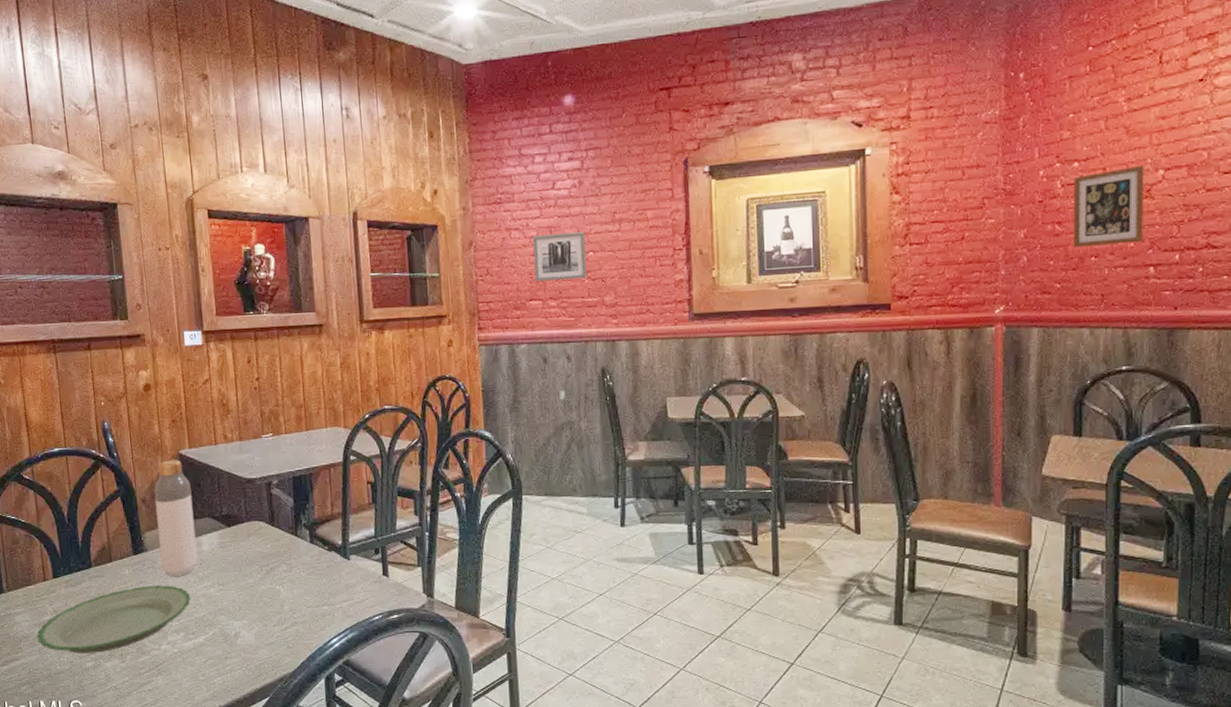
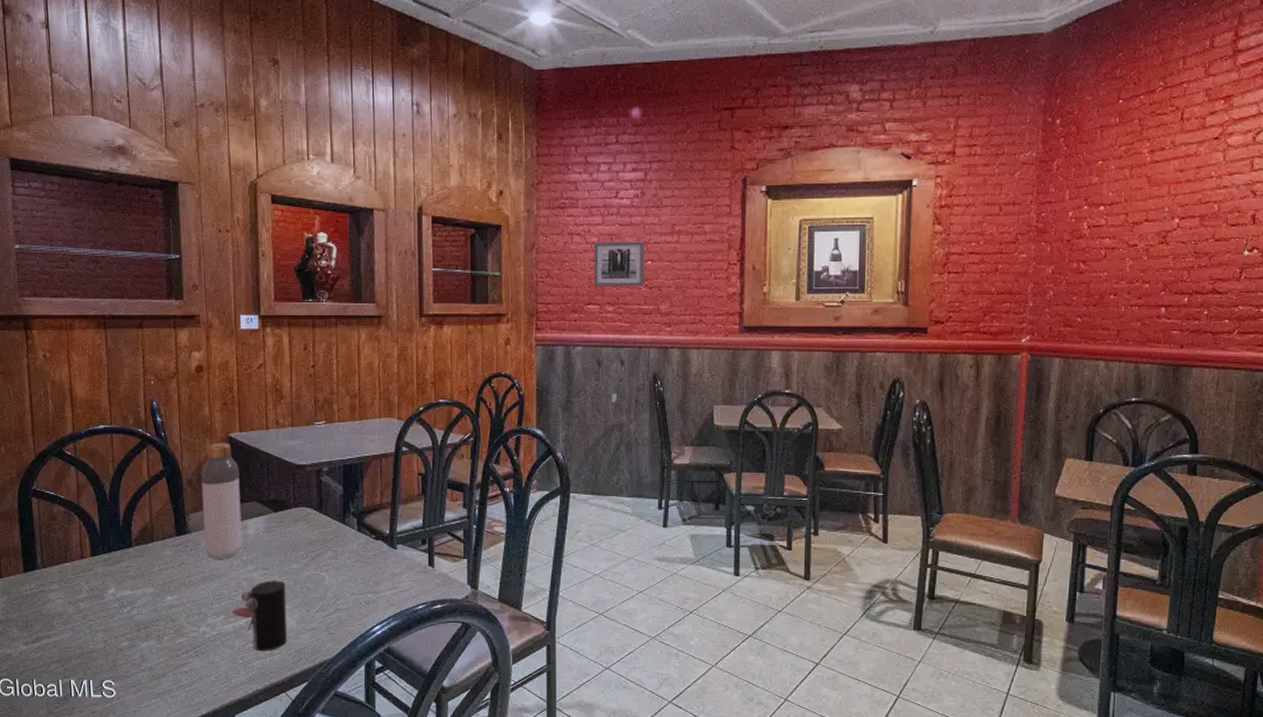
plate: present [37,585,191,653] -> none [71,567,234,633]
cup: none [191,596,247,668] -> present [231,580,288,651]
picture frame: present [1073,165,1144,247] -> none [1095,213,1162,285]

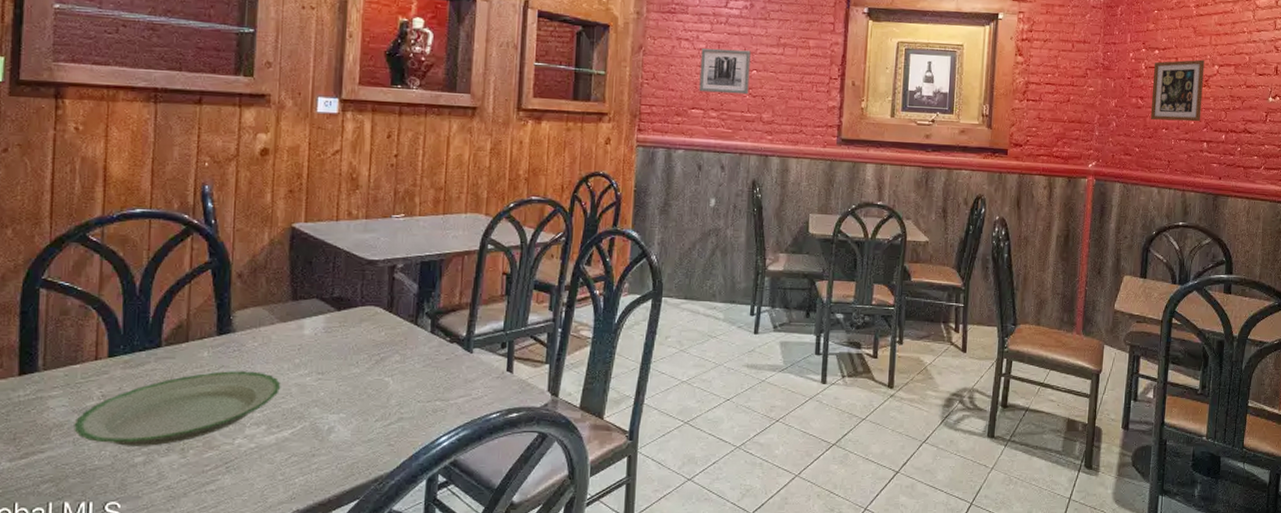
plate: none [71,567,234,633] -> present [74,371,281,446]
bottle: present [200,442,243,559] -> none [250,233,300,362]
cup: present [231,580,288,651] -> none [275,386,343,466]
picture frame: none [1095,213,1162,285] -> present [1150,59,1205,122]

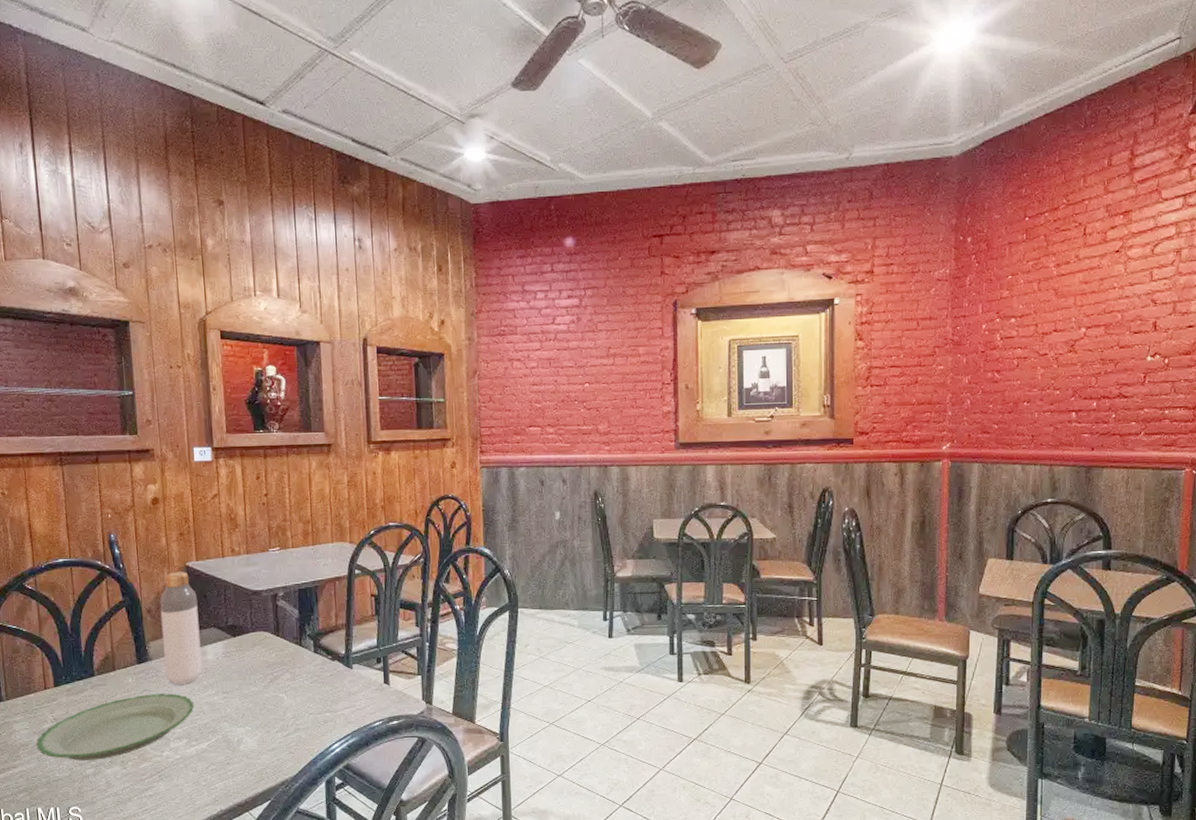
bottle: none [250,233,300,362] -> present [159,571,203,685]
wall art: present [699,48,751,95] -> none [533,364,583,410]
picture frame: present [1150,59,1205,122] -> none [1009,323,1069,393]

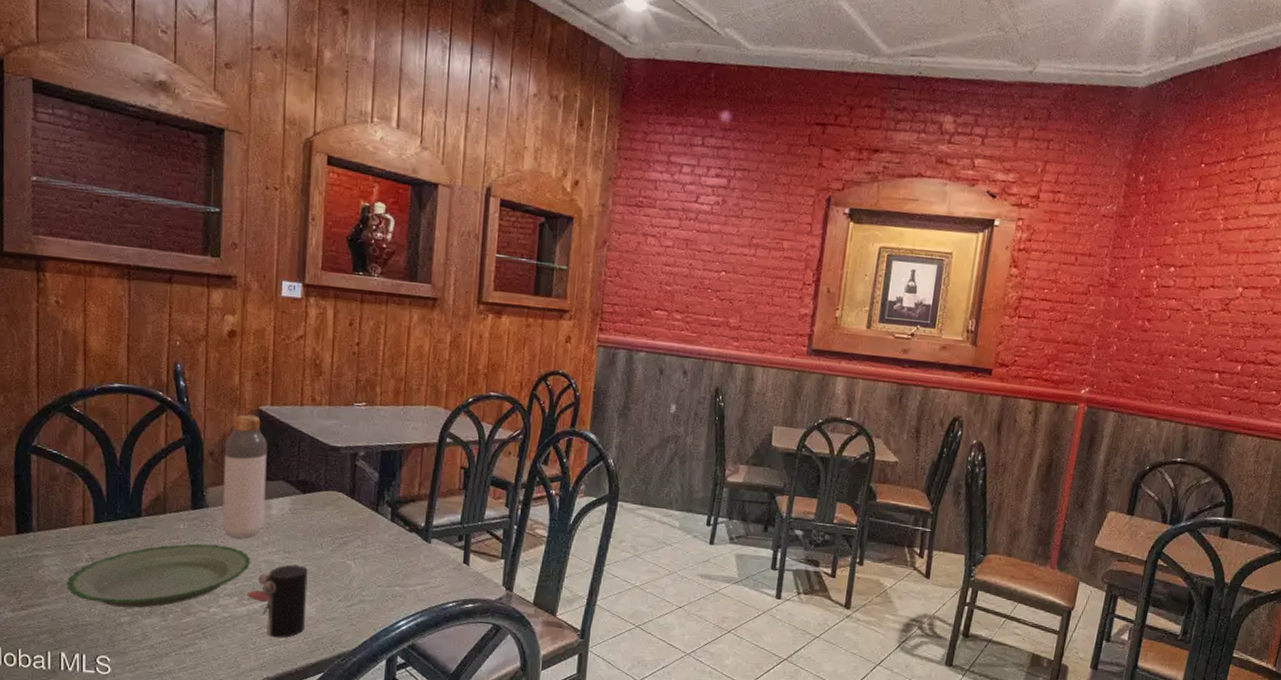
cup: none [193,703,250,773] -> present [246,564,308,638]

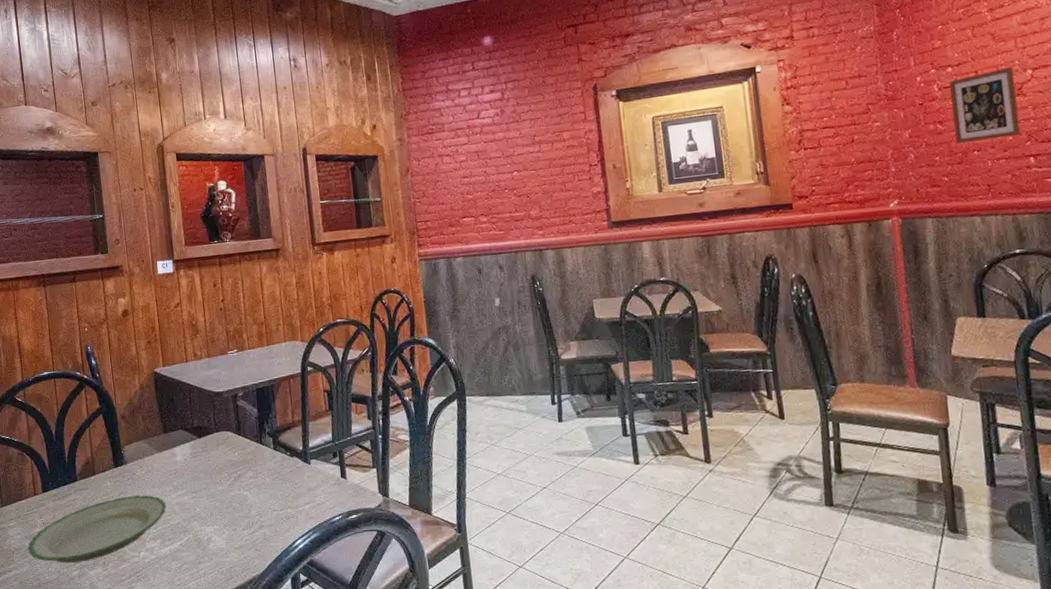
bottle: present [222,414,267,538] -> none [132,377,173,487]
cup: present [246,564,308,638] -> none [167,502,219,572]
picture frame: none [1156,280,1228,350] -> present [949,66,1021,143]

